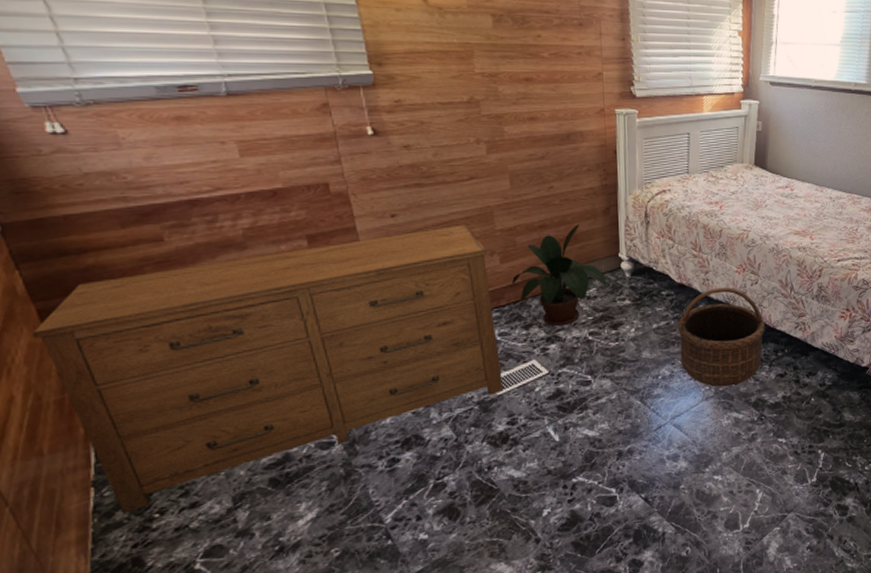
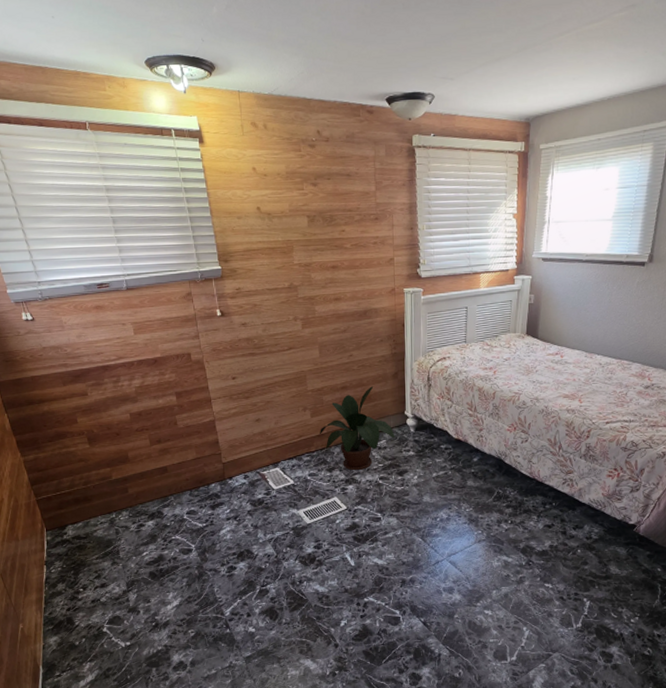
dresser: present [31,224,503,514] -> none [13,385,312,586]
basket: present [677,287,765,387] -> none [454,443,534,532]

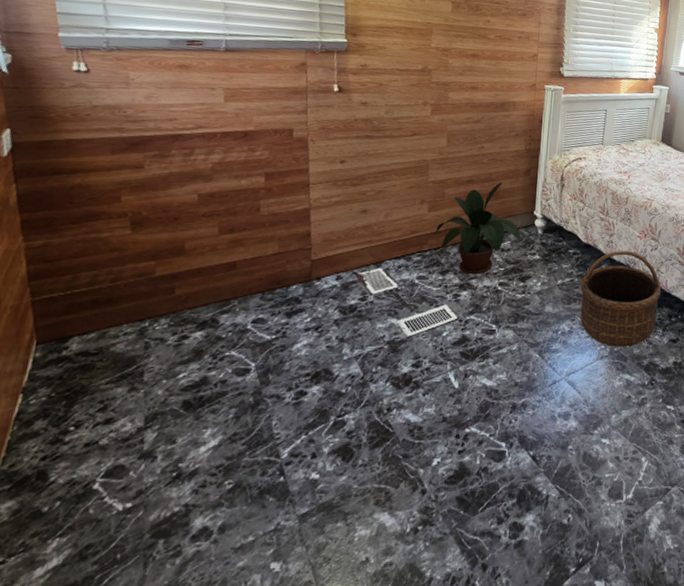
basket: none [454,443,534,532] -> present [580,250,662,347]

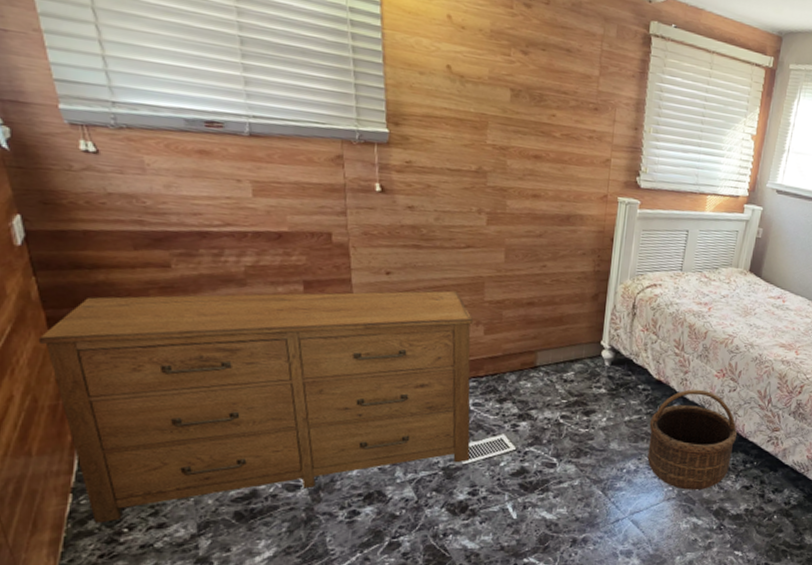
dresser: none [10,174,419,424] -> present [38,290,474,524]
potted plant: present [436,182,521,275] -> none [493,306,586,405]

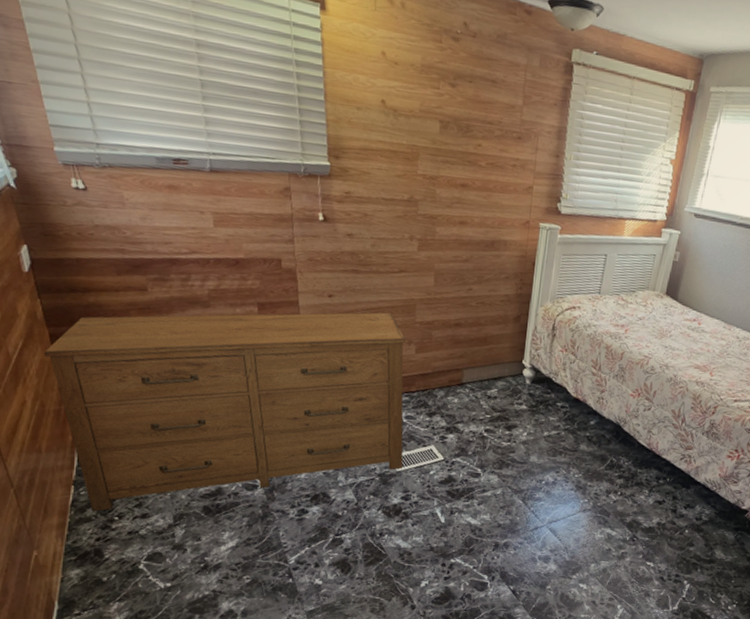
basket: present [647,389,738,491] -> none [565,407,652,504]

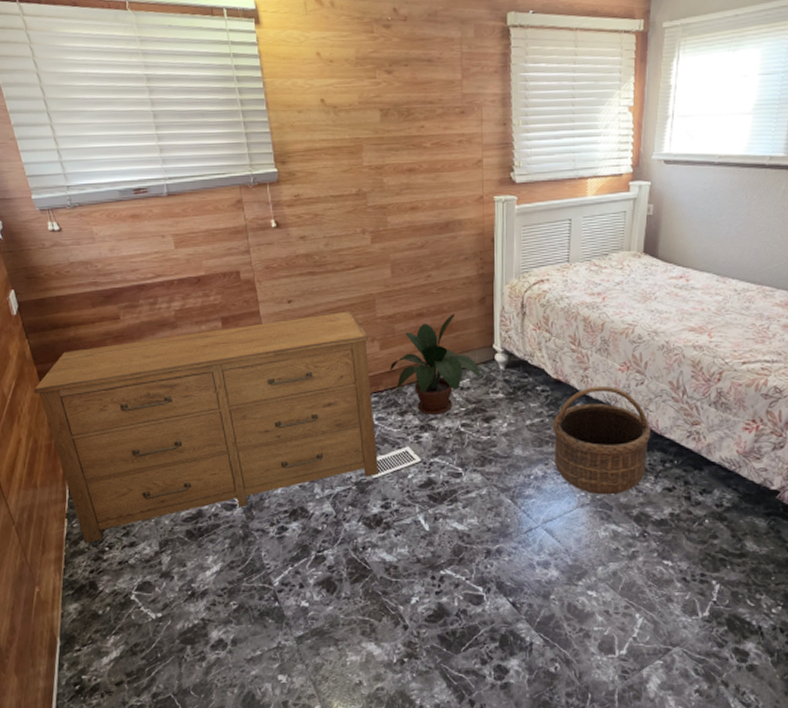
potted plant: none [424,327,508,419] -> present [390,313,481,415]
basket: none [565,407,652,504] -> present [552,385,651,495]

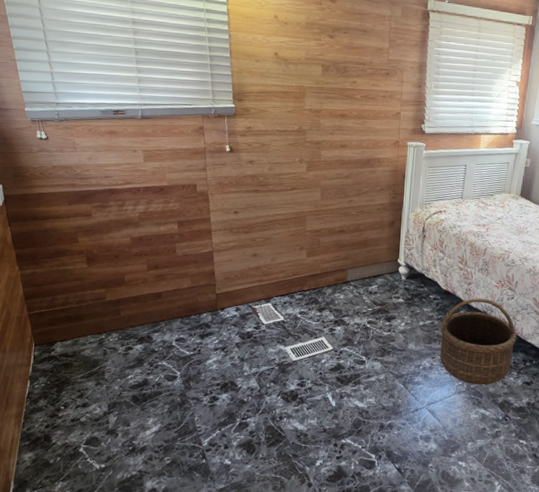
dresser: present [33,311,378,544] -> none [11,223,299,403]
potted plant: present [390,313,481,415] -> none [314,232,387,313]

